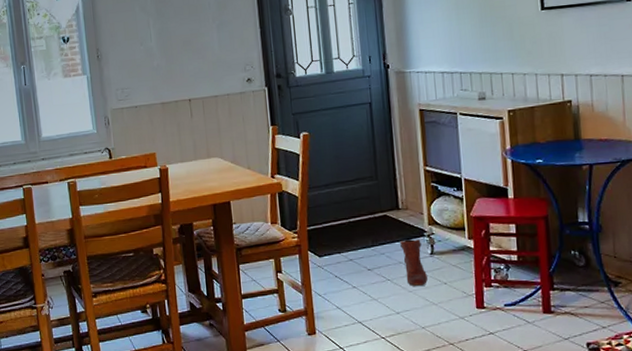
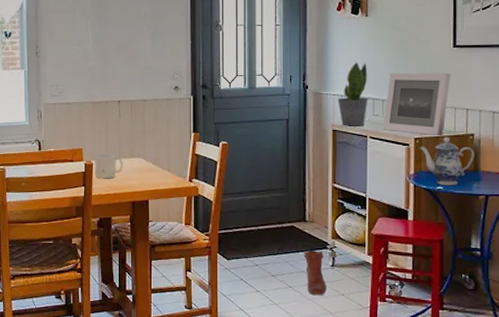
mug: none [168,155,200,183] -> present [94,153,123,179]
potted plant: none [422,34,455,105] -> present [337,61,368,126]
picture frame: none [472,38,541,106] -> present [382,72,450,136]
teapot: none [515,106,574,158] -> present [420,136,474,185]

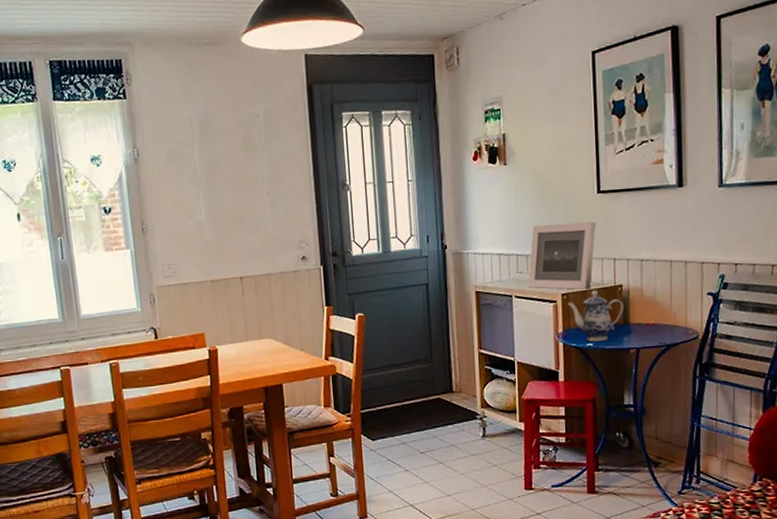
mug: present [94,153,123,179] -> none [218,336,252,365]
boot: present [304,250,326,296] -> none [453,422,478,470]
potted plant: present [337,61,368,126] -> none [479,215,512,287]

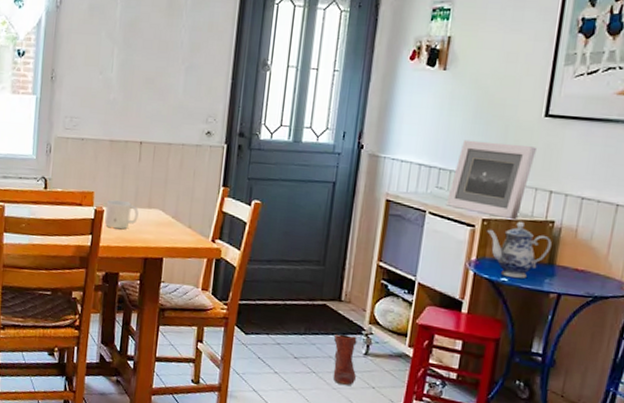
mug: none [218,336,252,365] -> present [104,200,139,230]
boot: none [453,422,478,470] -> present [332,334,357,386]

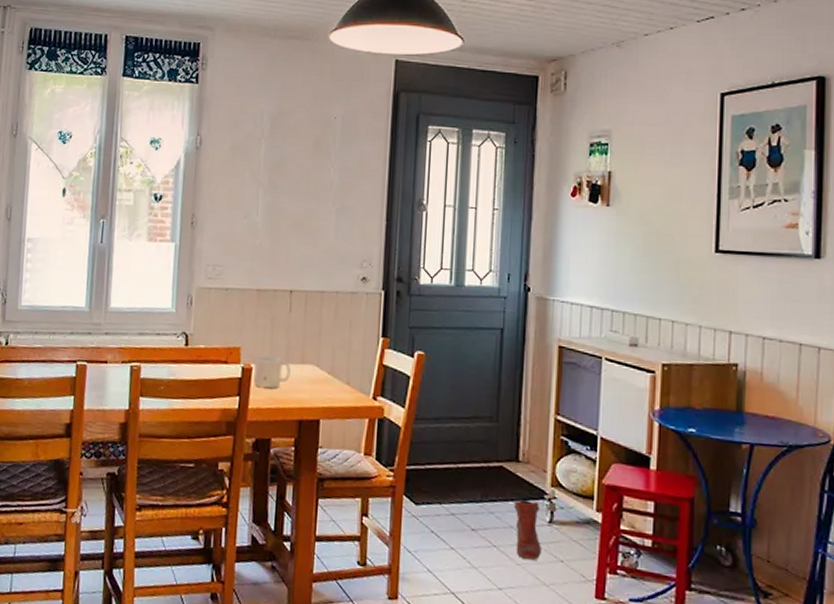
picture frame: present [445,139,536,220] -> none [622,279,710,364]
teapot: present [487,221,552,279] -> none [669,365,737,428]

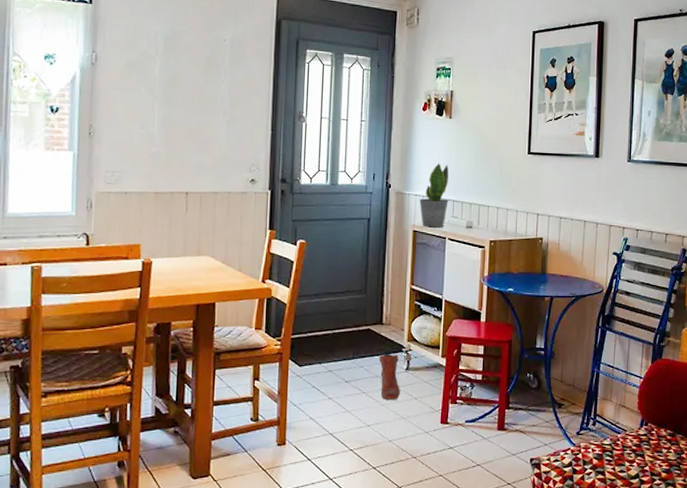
mug: present [253,355,291,389] -> none [153,250,188,279]
potted plant: none [566,261,606,345] -> present [419,162,449,228]

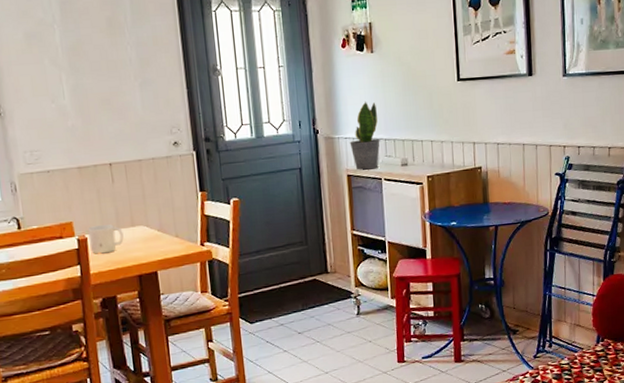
mug: none [153,250,188,279] -> present [87,224,124,254]
boot: present [379,354,400,401] -> none [329,301,354,347]

